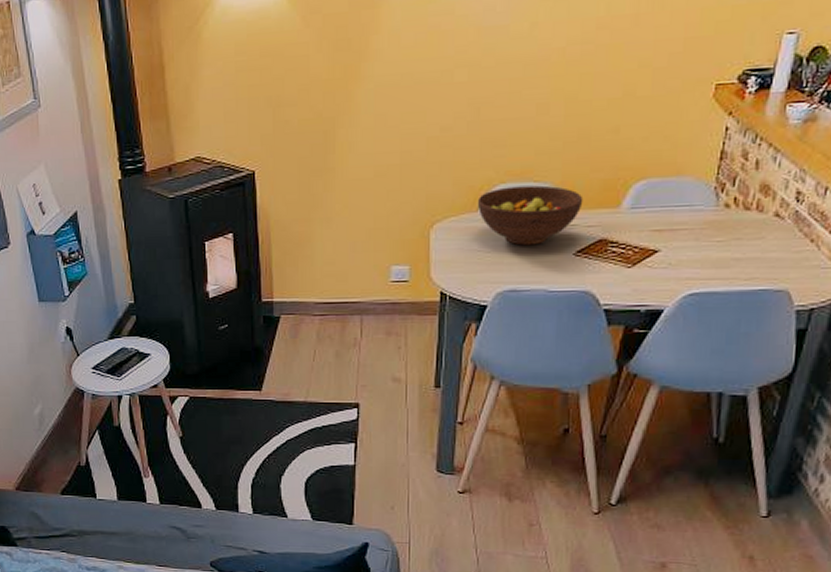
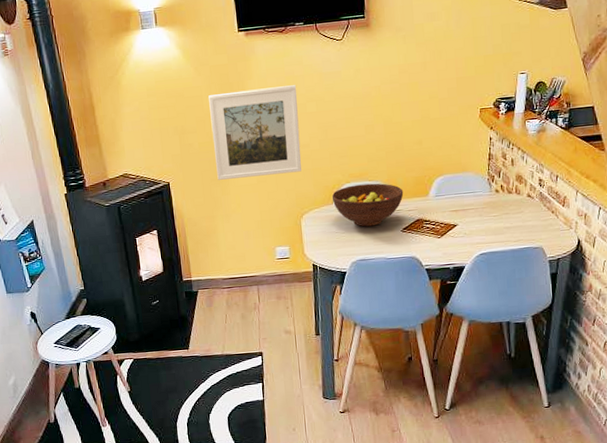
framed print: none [318,43,443,171] -> present [208,85,302,180]

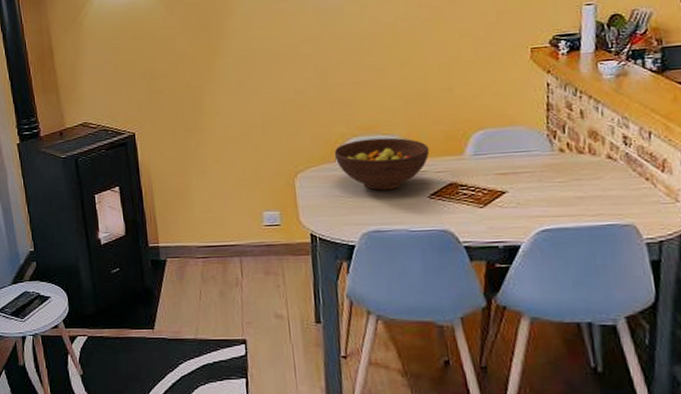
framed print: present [208,85,302,180] -> none [182,23,295,131]

